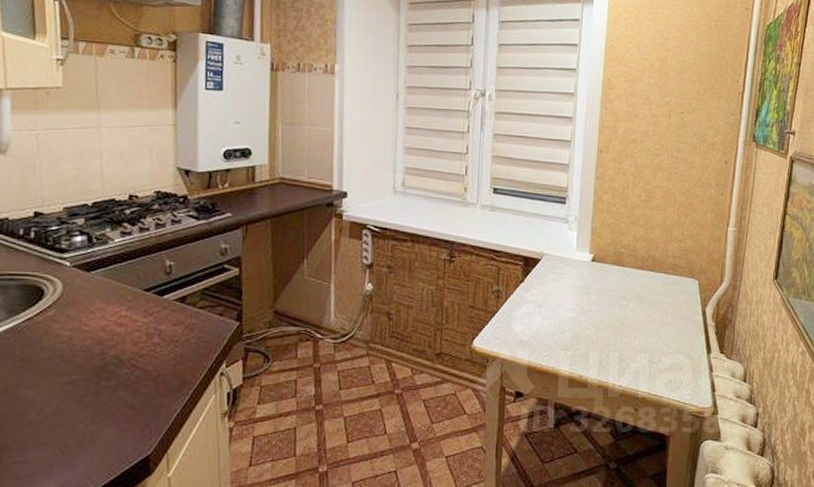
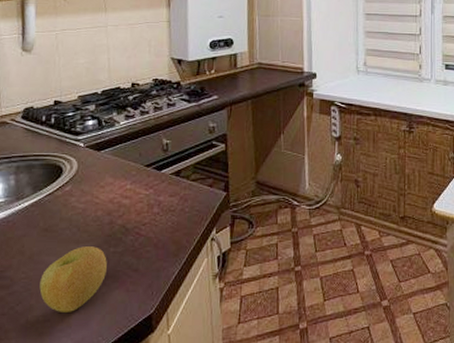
apple: none [15,379,97,452] -> present [39,246,107,312]

